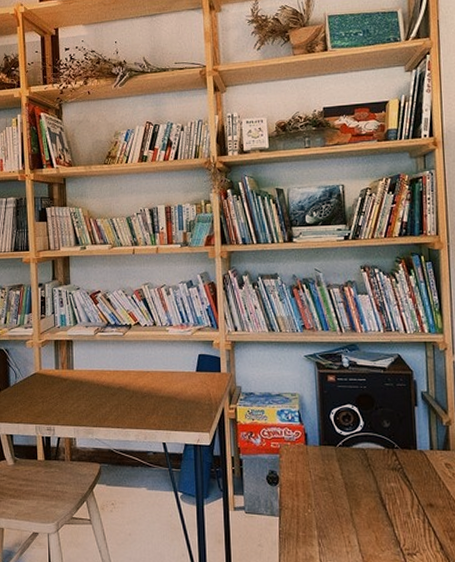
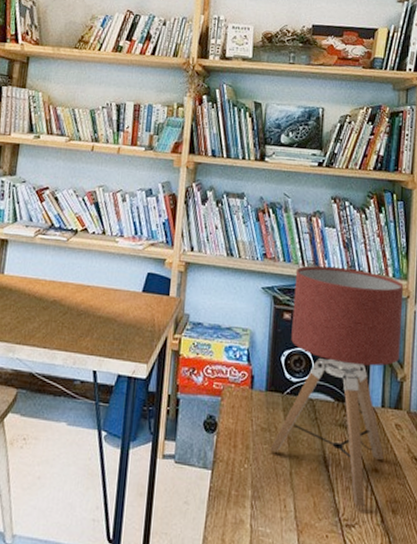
table lamp: none [329,329,443,538] -> present [269,265,404,507]

